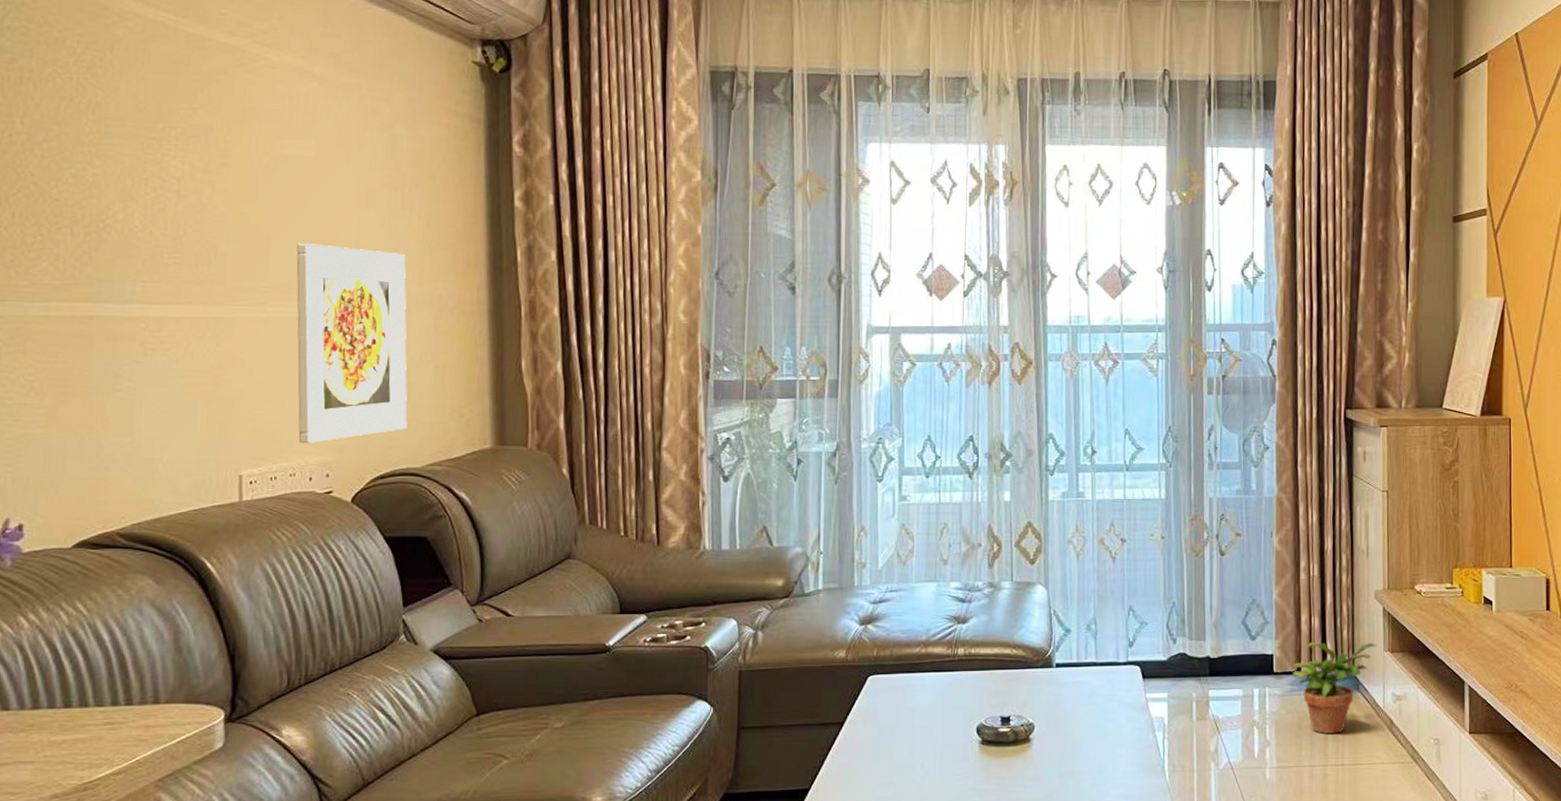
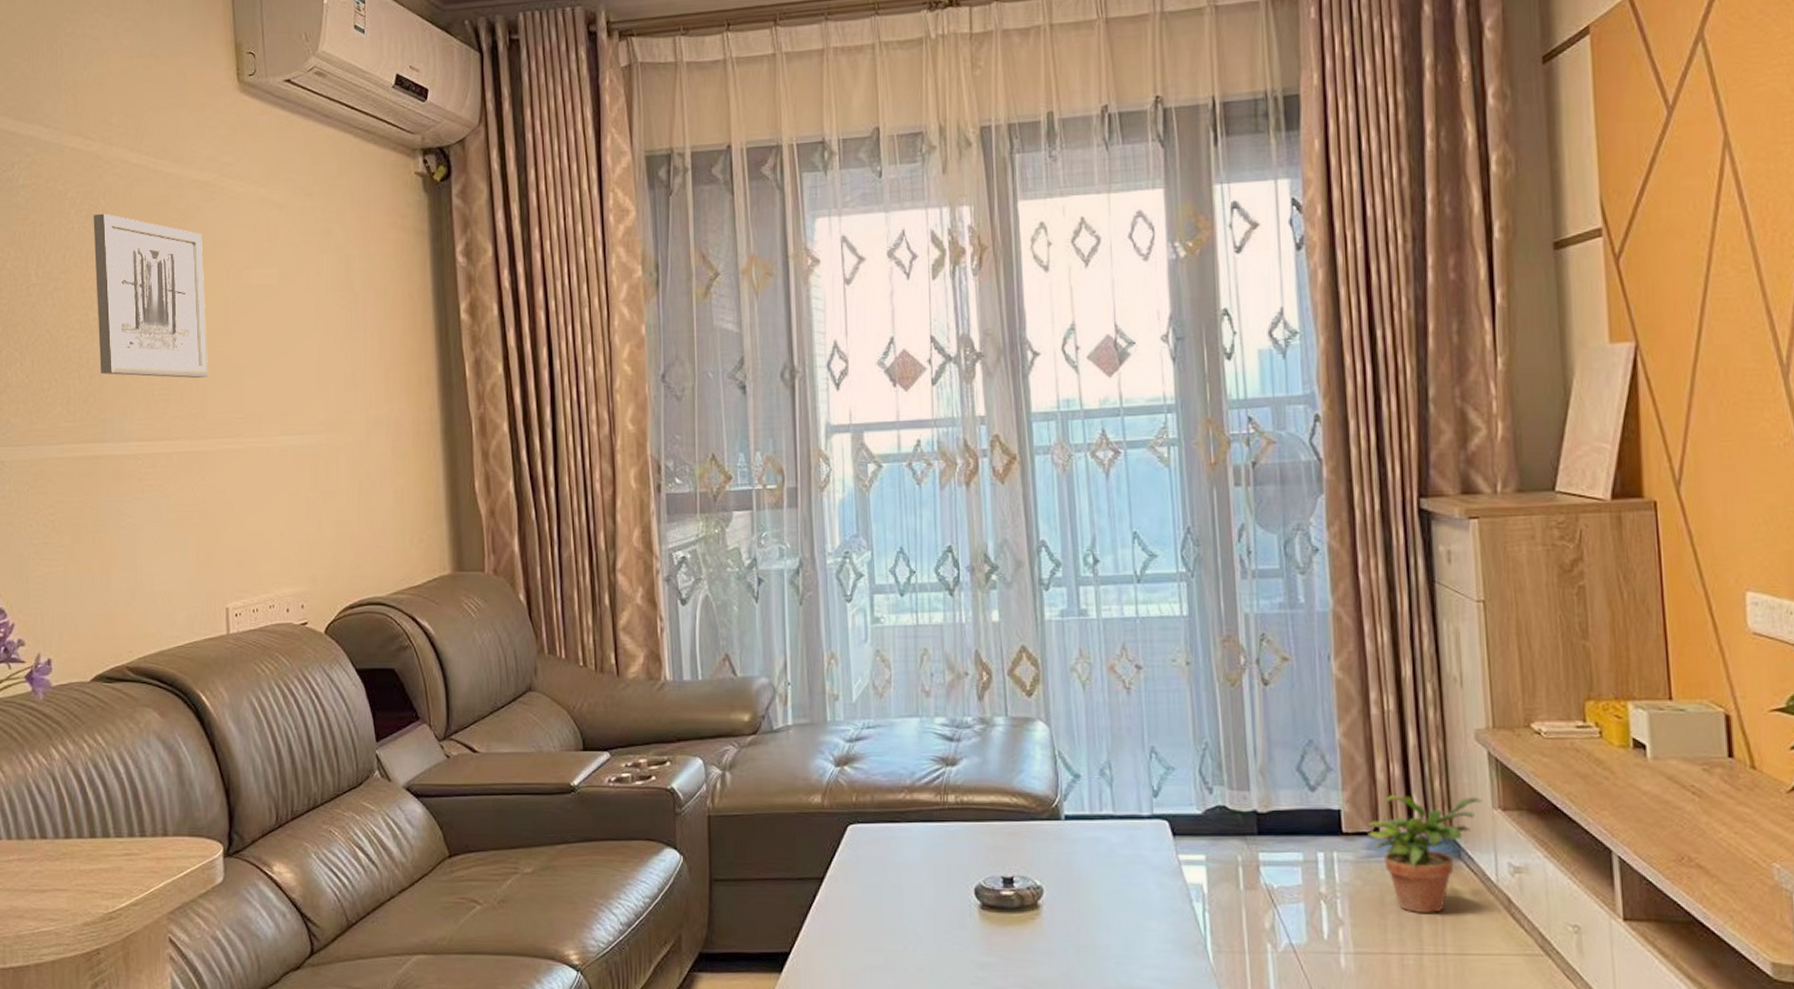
wall art: none [96,66,230,245] -> present [93,213,208,379]
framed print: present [296,243,408,444] -> none [266,372,372,575]

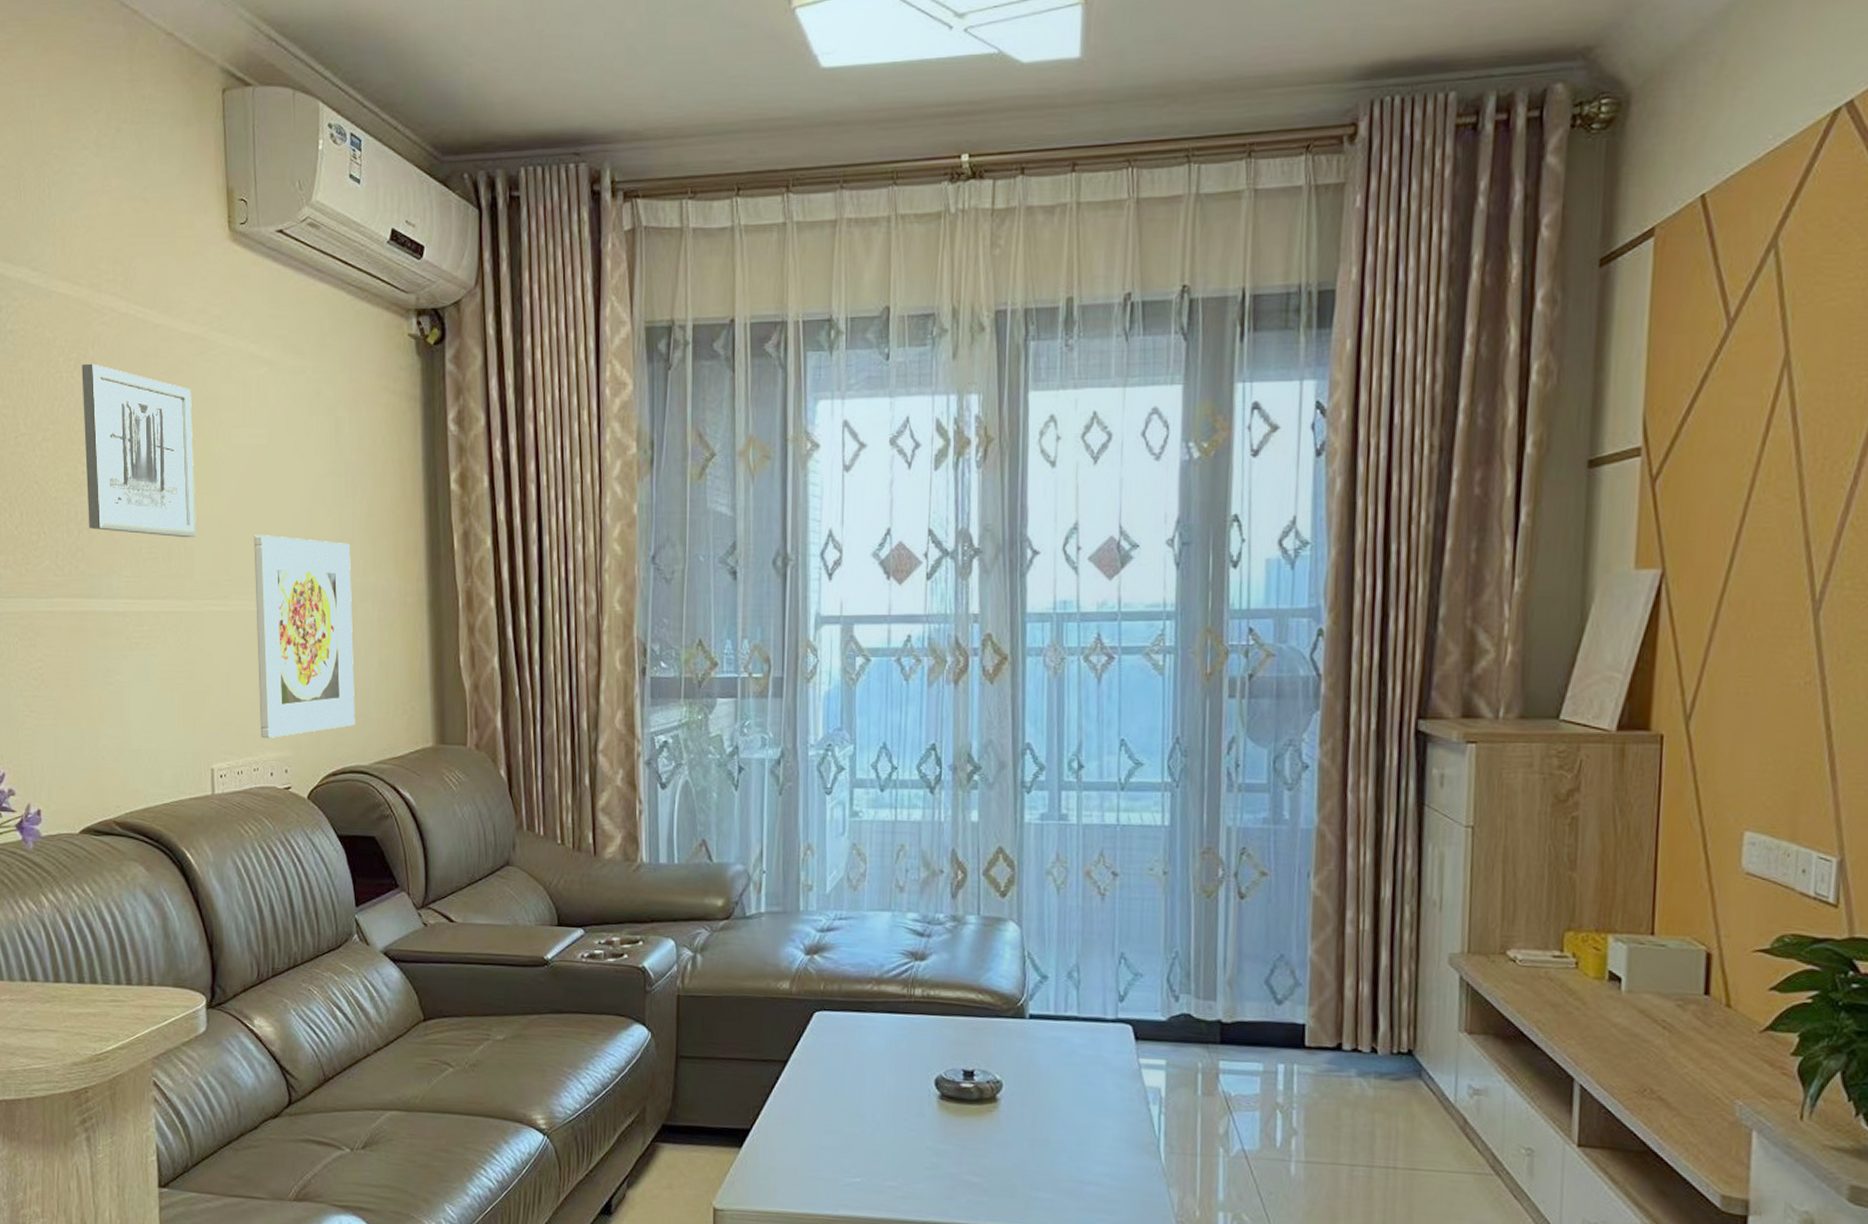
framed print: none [266,372,372,575] -> present [254,535,355,739]
potted plant: present [1367,794,1484,913] -> none [1330,1012,1450,1129]

